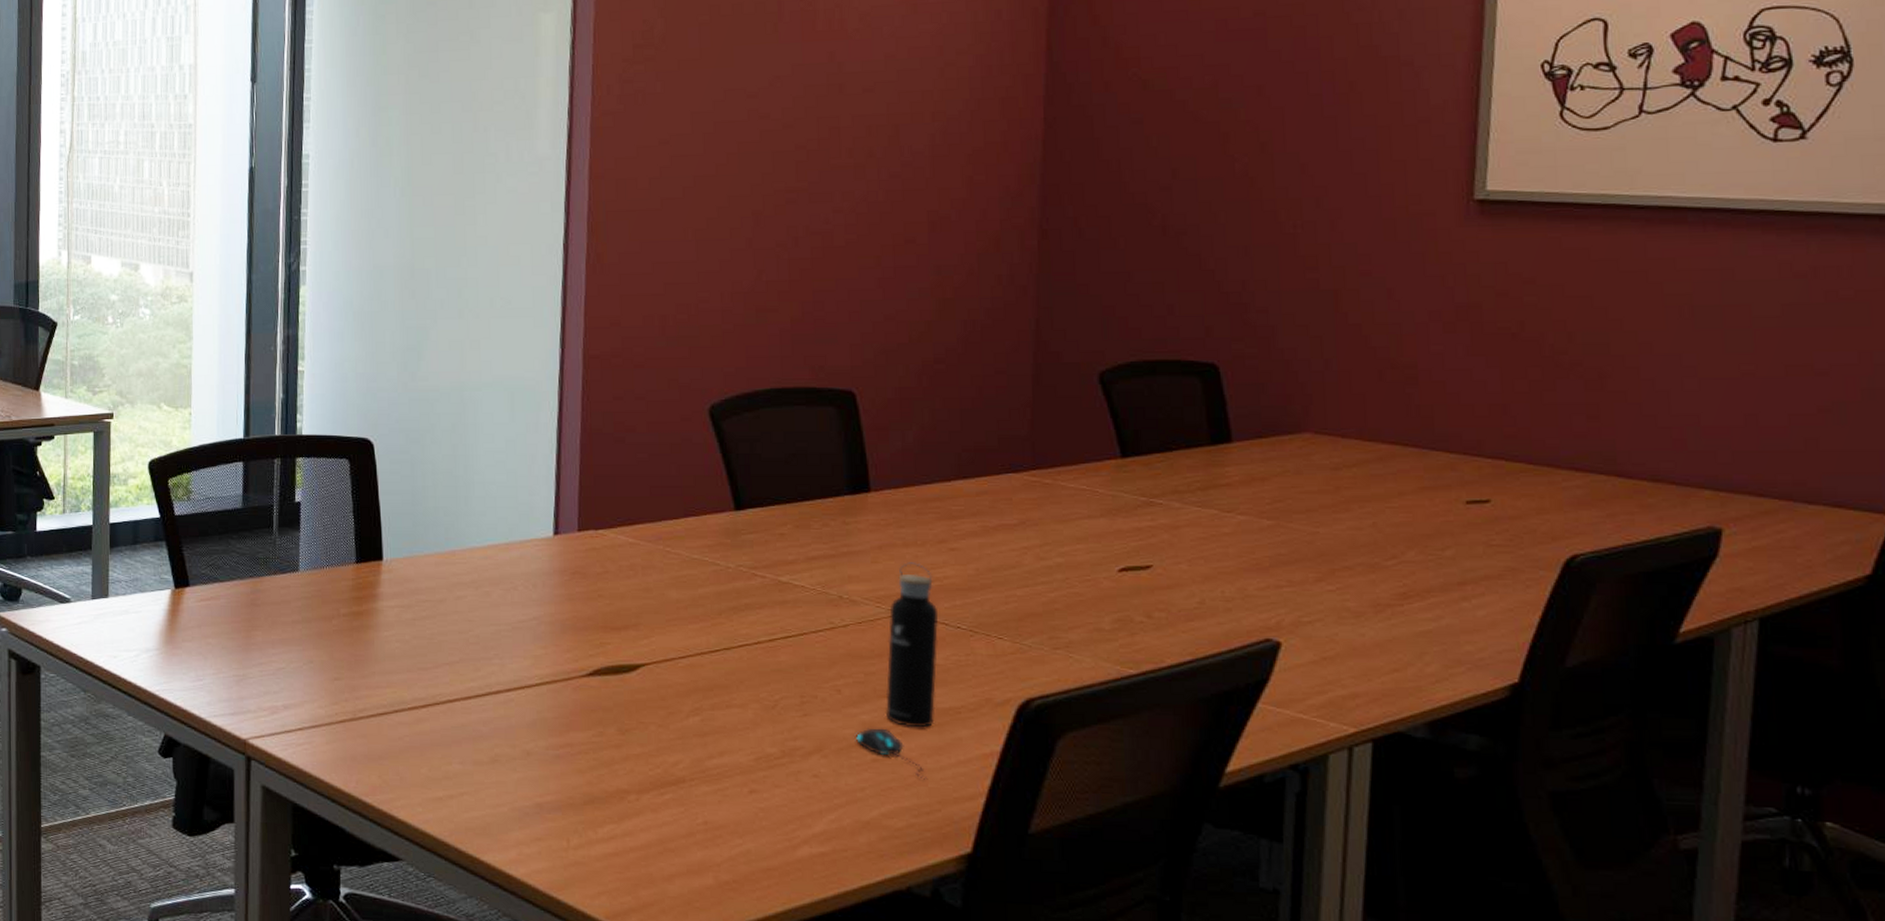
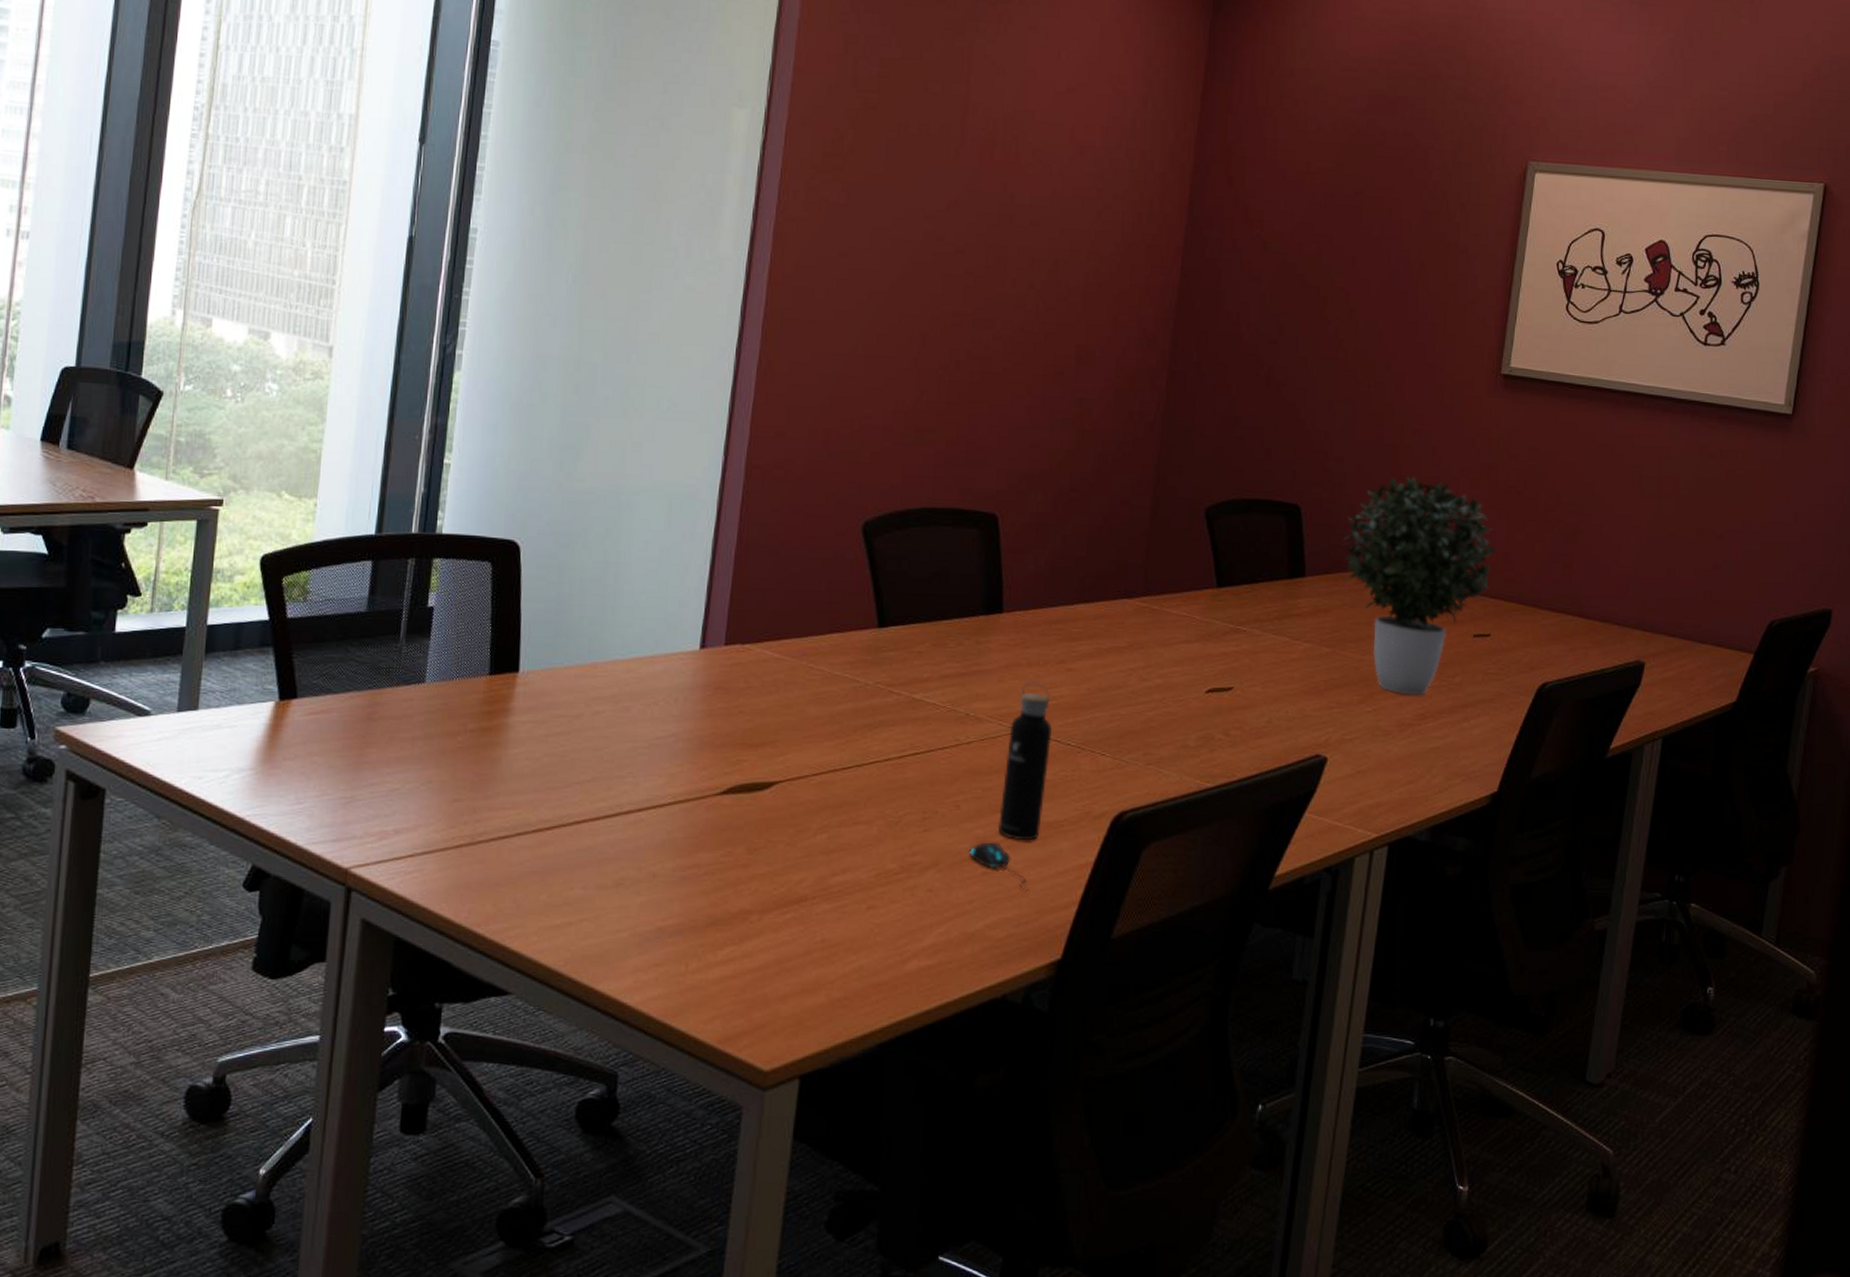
potted plant: none [1276,325,1488,572] -> present [1342,477,1496,696]

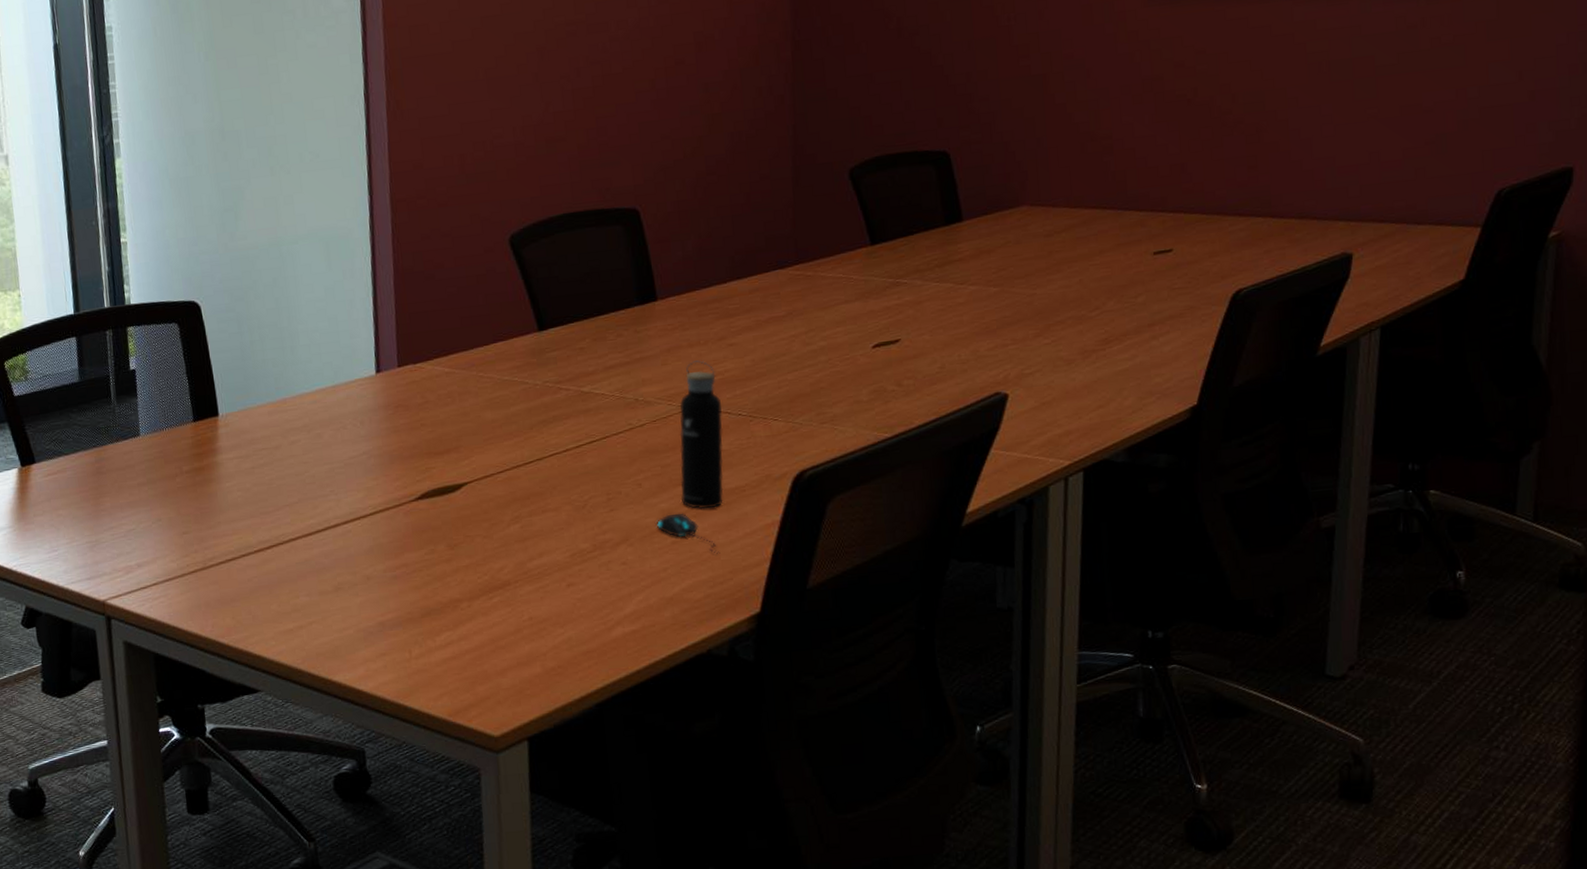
potted plant: present [1342,477,1496,696] -> none [998,103,1169,323]

